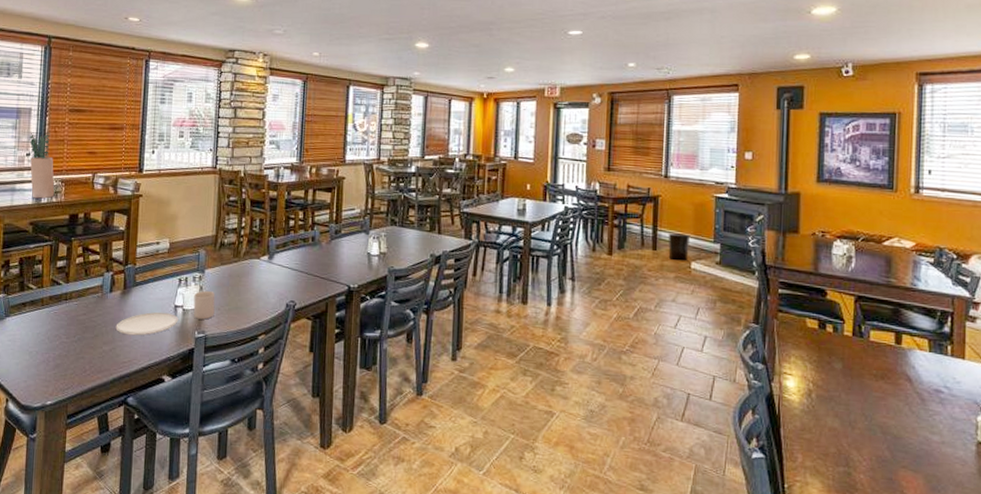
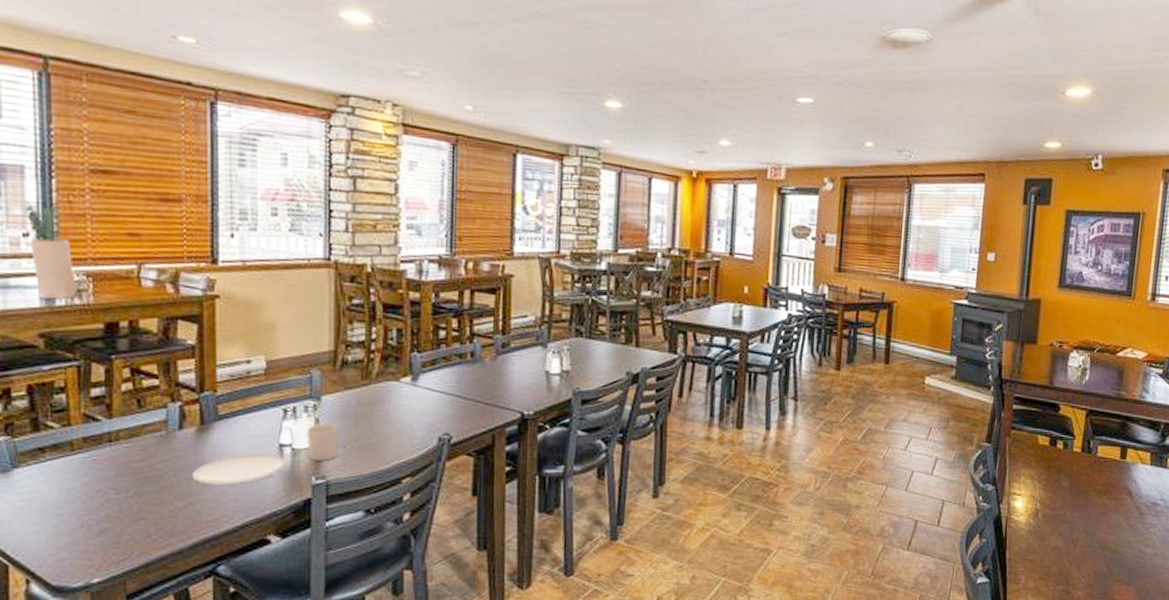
waste bin: present [668,233,691,261] -> none [901,344,926,376]

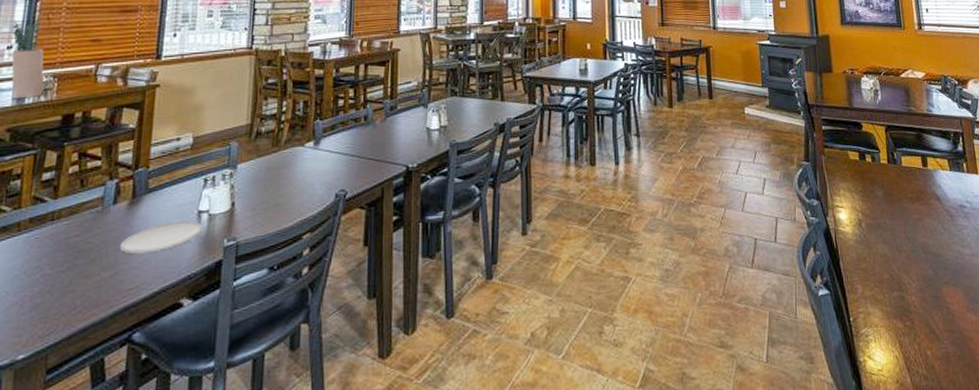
cup: present [307,423,338,461] -> none [222,188,250,224]

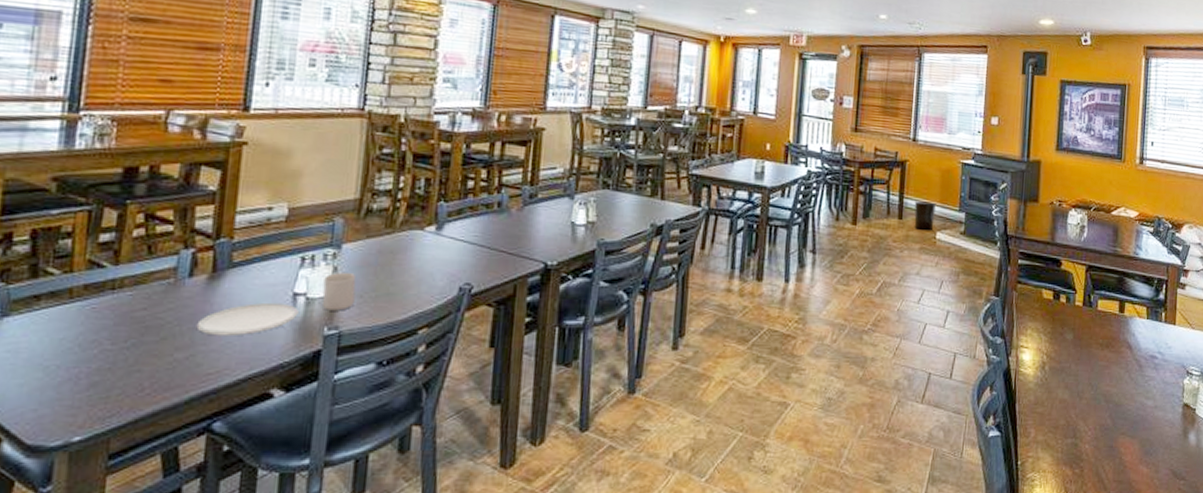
vase: present [11,16,44,99] -> none [56,43,99,144]
cup: none [222,188,250,224] -> present [322,271,357,311]
waste bin: none [721,81,742,108] -> present [914,201,937,231]

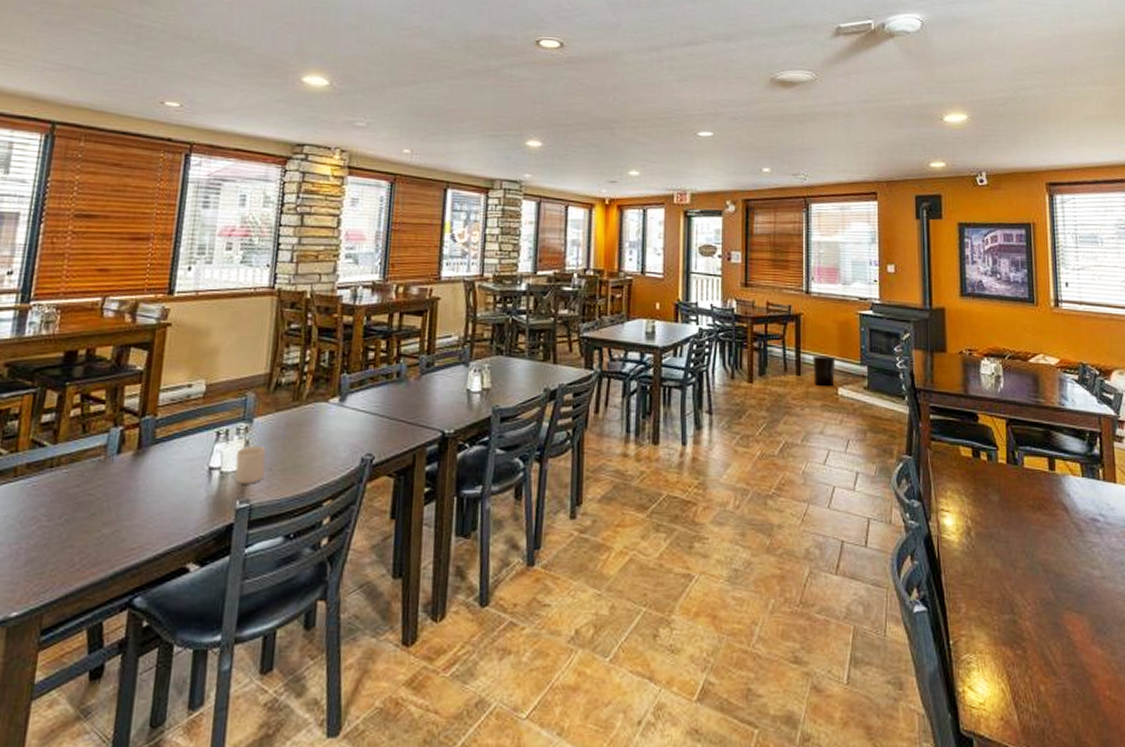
plate: present [196,302,299,337] -> none [122,477,214,511]

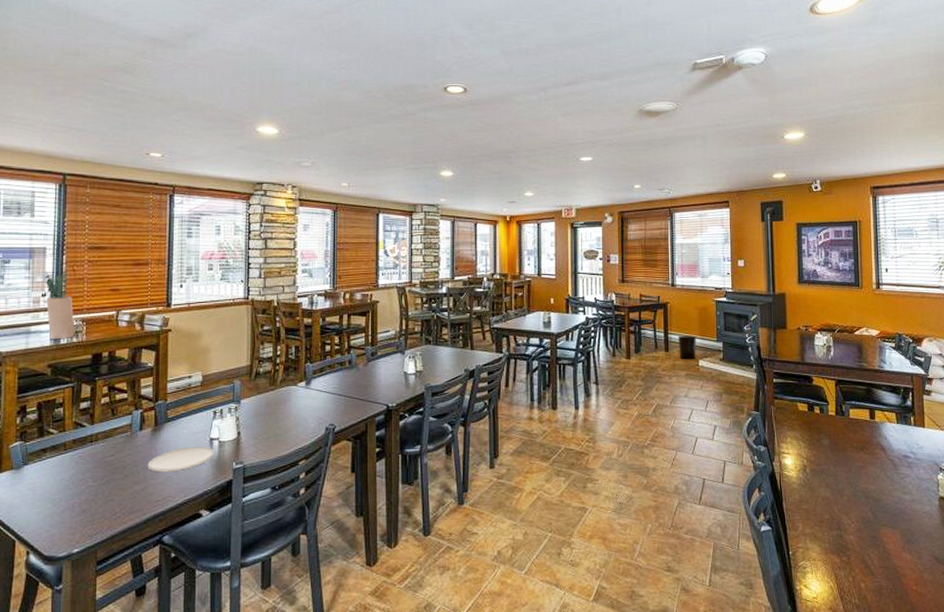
vase: none [11,240,47,331] -> present [45,268,75,340]
plate: none [122,477,214,511] -> present [147,446,215,473]
cup: present [234,445,266,484] -> none [230,420,253,450]

